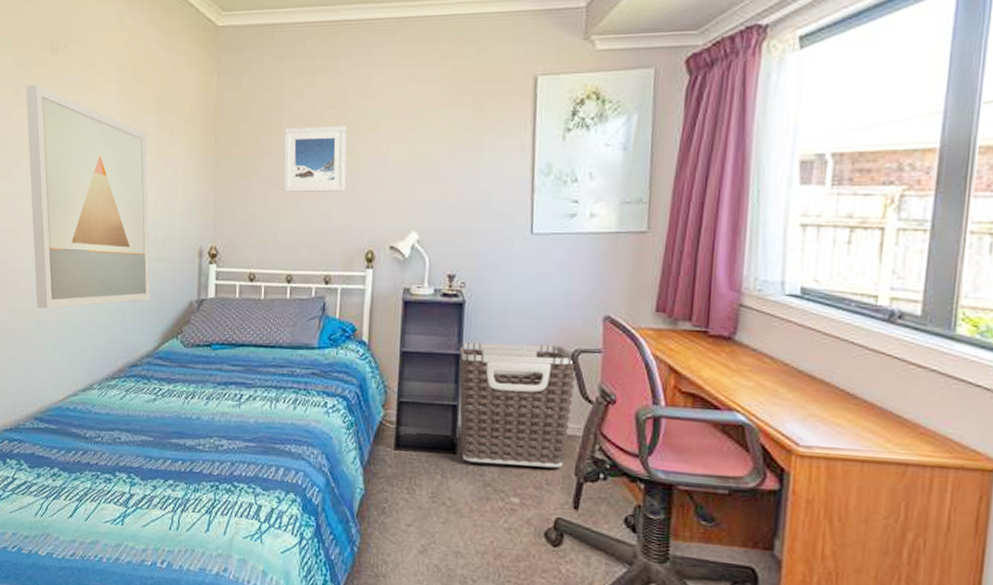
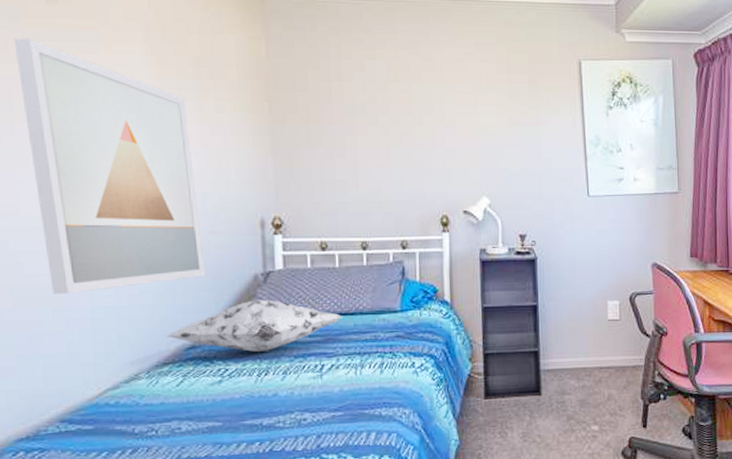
decorative pillow: none [116,326,264,376] -> present [166,299,343,352]
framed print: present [284,126,347,192] -> none [346,97,416,161]
clothes hamper: present [458,342,577,468] -> none [535,291,635,401]

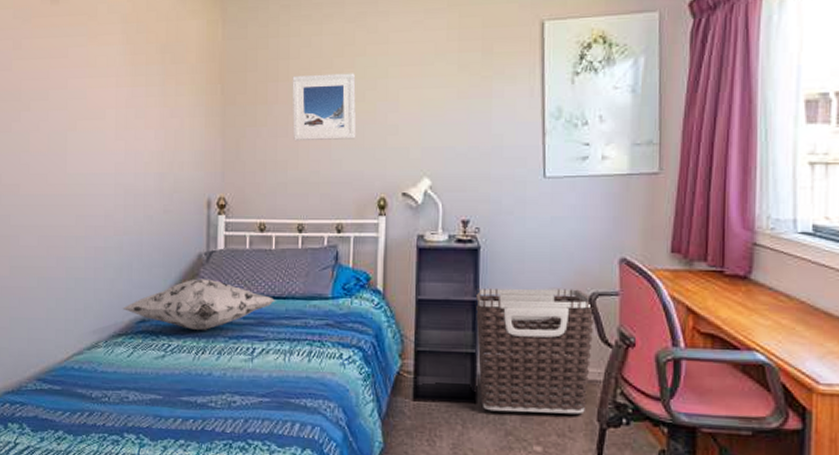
wall art: present [13,38,206,295] -> none [25,36,158,265]
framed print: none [346,97,416,161] -> present [292,73,357,140]
clothes hamper: none [535,291,635,401] -> present [475,288,595,414]

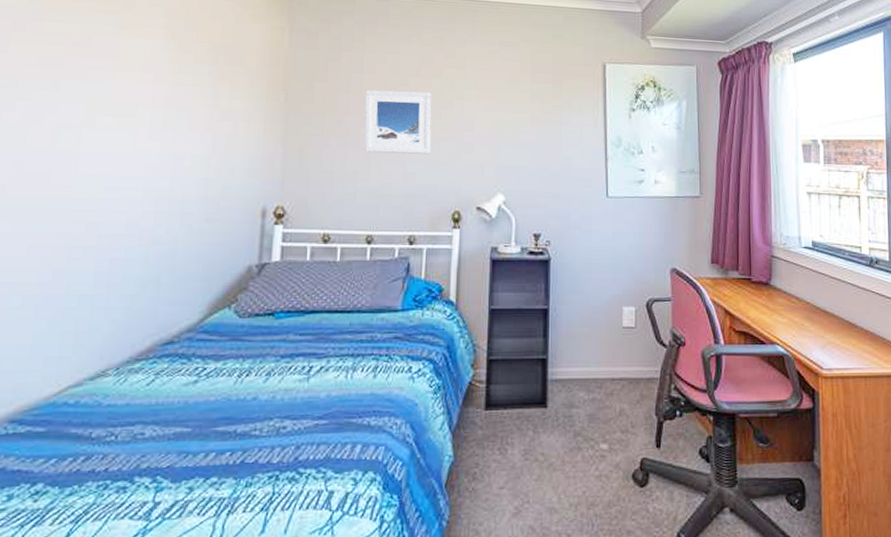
decorative pillow: present [122,279,276,330] -> none [143,293,339,350]
clothes hamper: present [475,288,595,414] -> none [546,296,651,414]

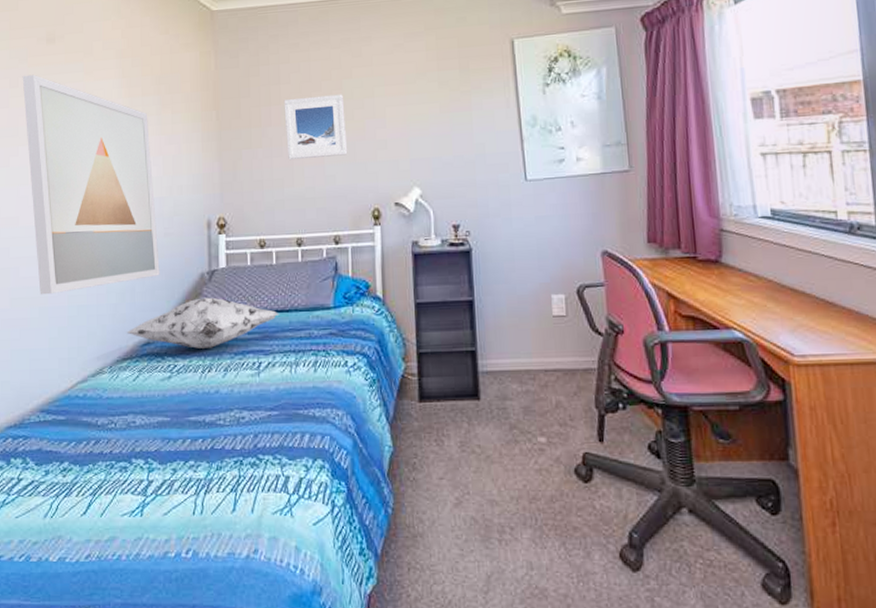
wall art: none [26,18,200,280] -> present [22,74,160,295]
decorative pillow: none [143,293,339,350] -> present [126,297,280,349]

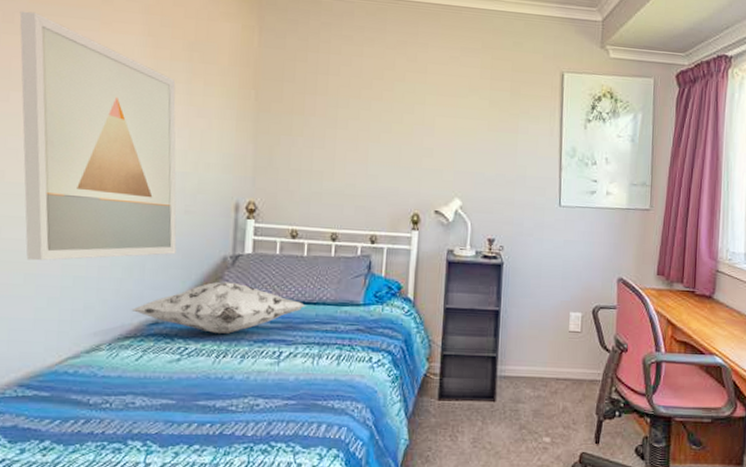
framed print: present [284,94,348,159] -> none [329,92,394,157]

